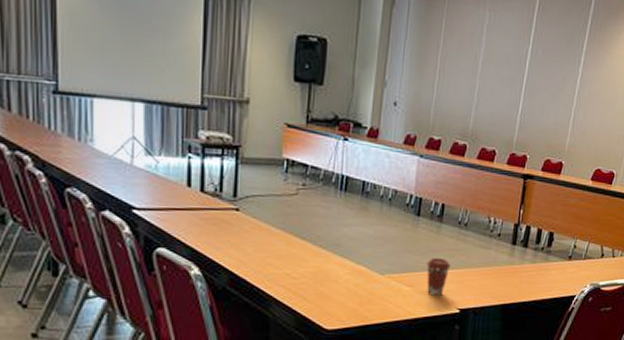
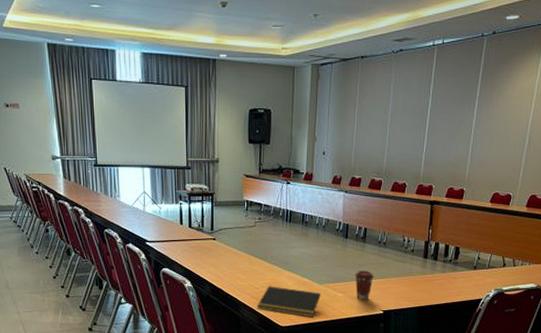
notepad: none [294,275,382,317] -> present [257,286,321,317]

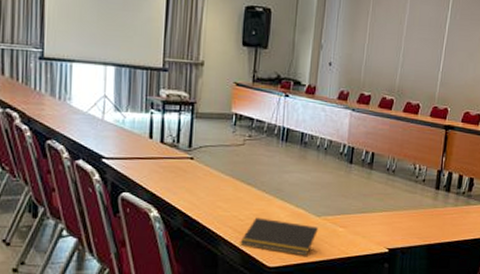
coffee cup: present [355,270,374,300] -> none [358,201,380,236]

